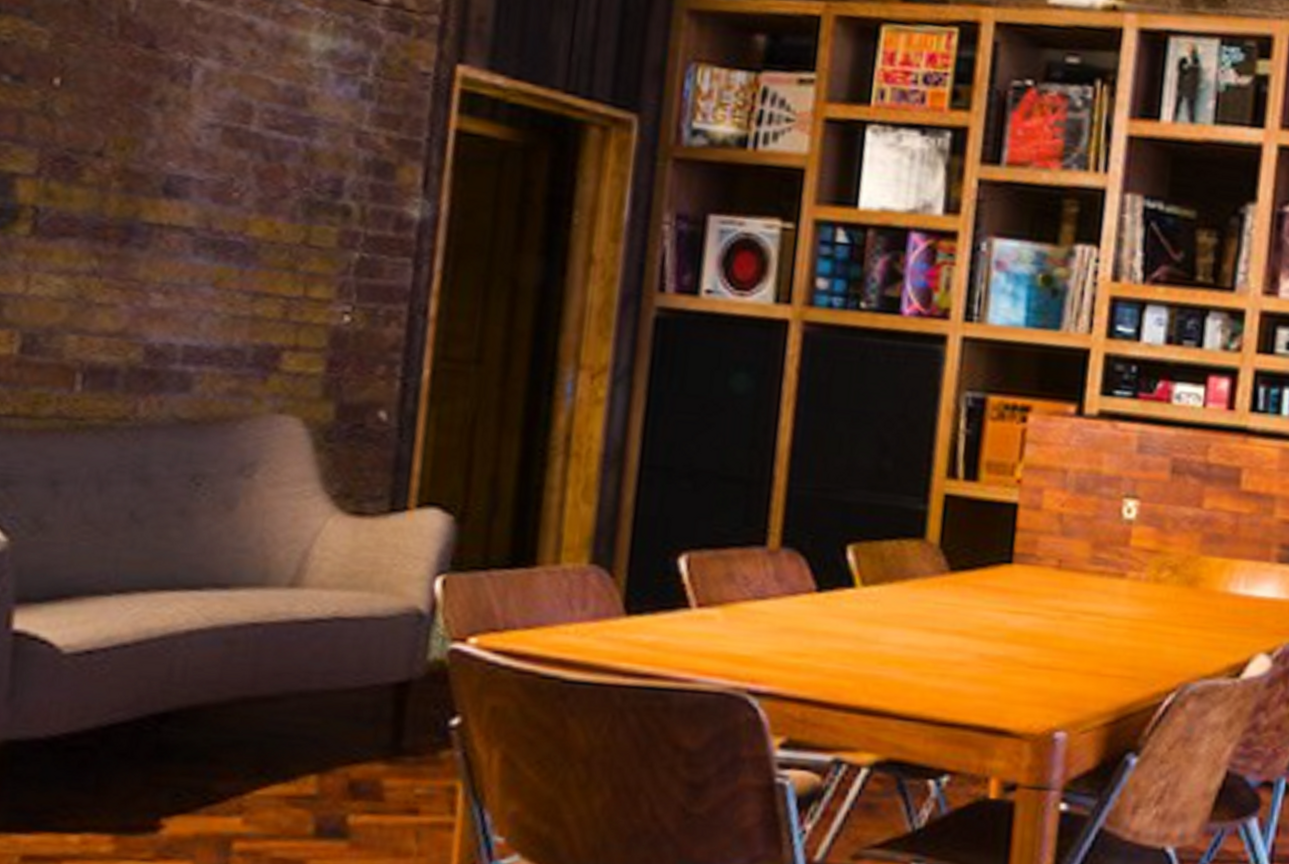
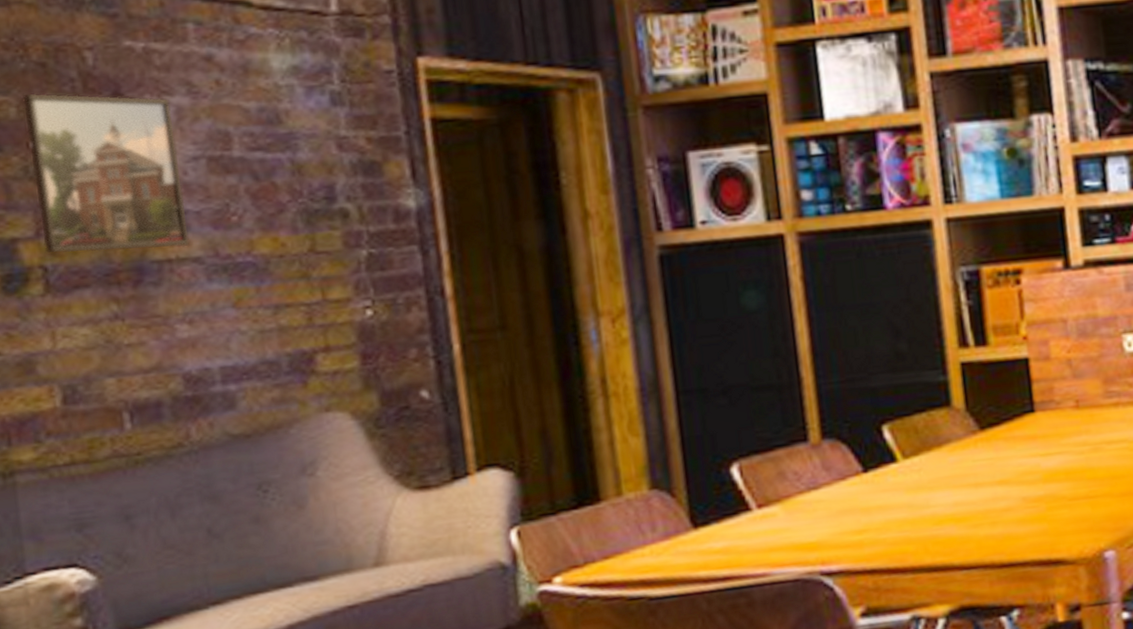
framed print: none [41,28,201,215] -> present [22,93,190,253]

